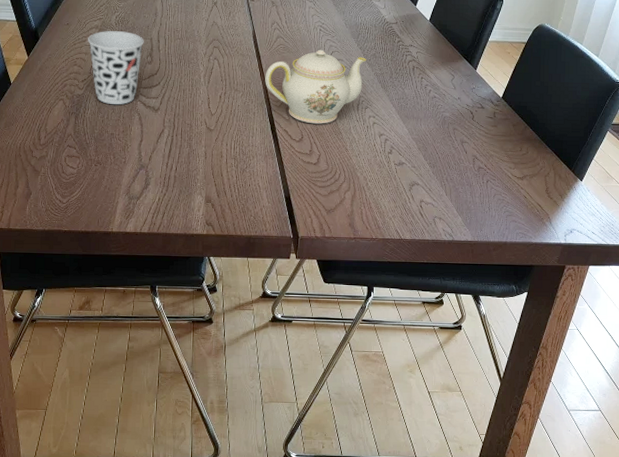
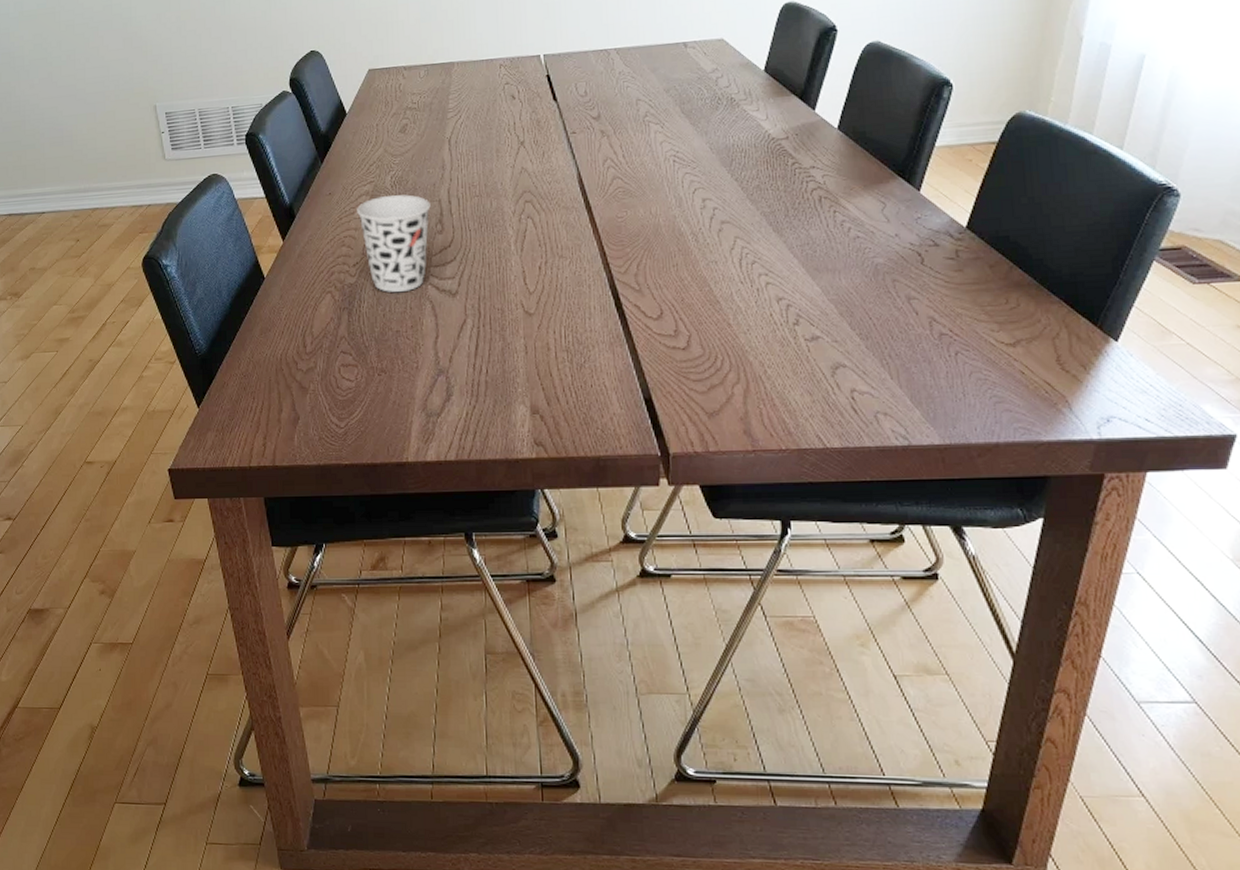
teapot: present [265,49,367,124] -> none [600,188,748,293]

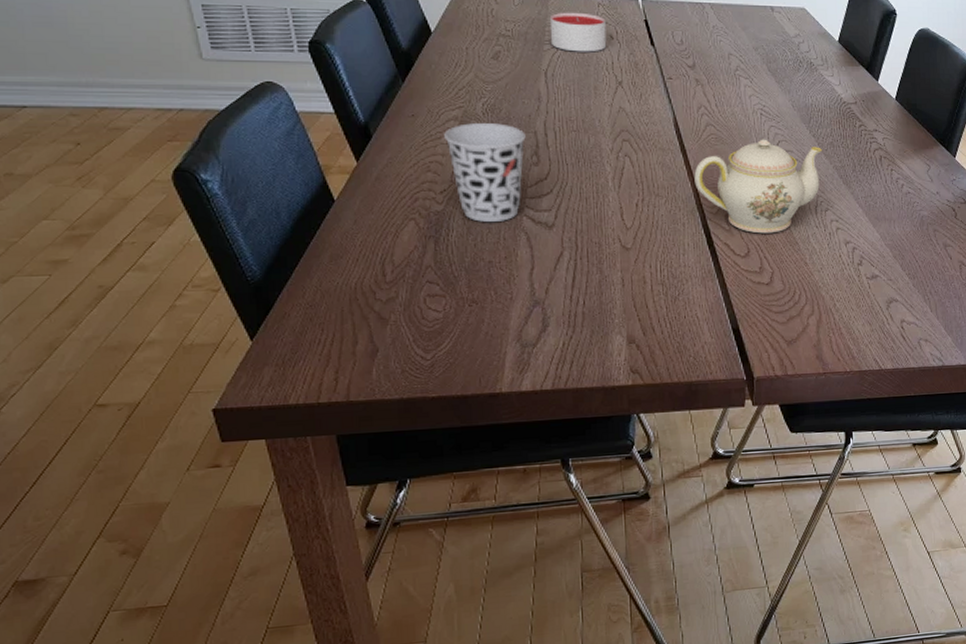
candle: none [453,76,509,117] -> present [549,12,607,52]
teapot: none [600,188,748,293] -> present [694,139,823,234]

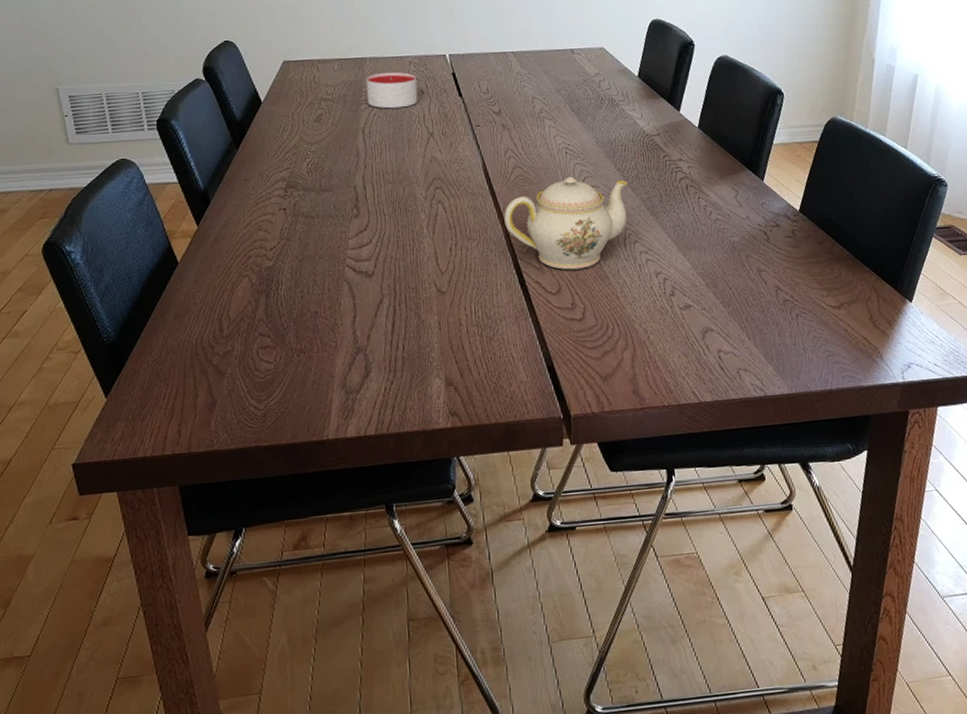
cup: present [444,123,526,222] -> none [273,181,346,275]

